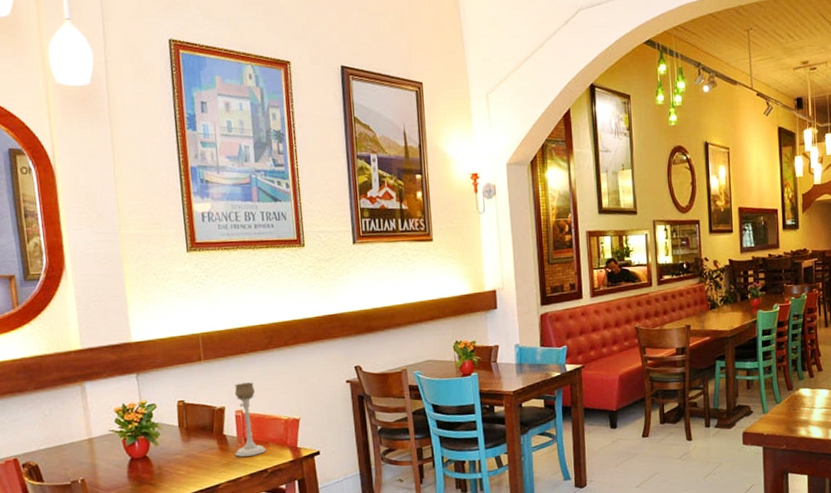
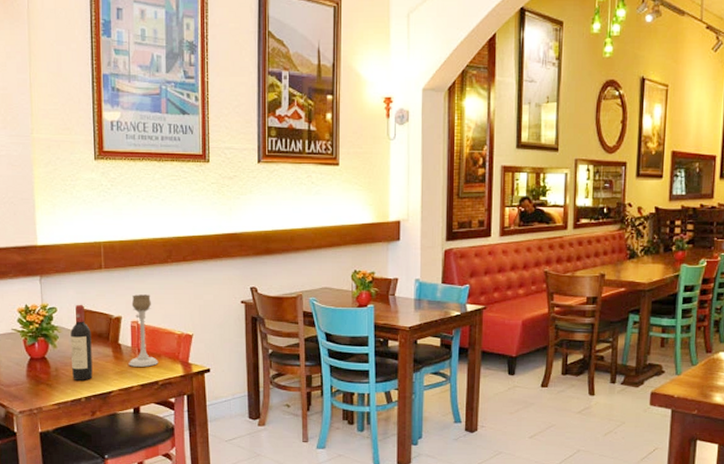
wine bottle: none [172,398,199,477] -> present [70,304,93,380]

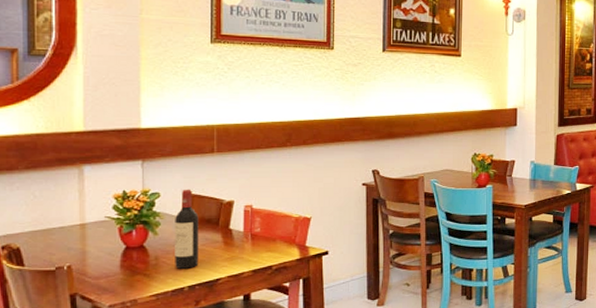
candle holder: present [128,294,159,367] -> none [240,178,273,252]

